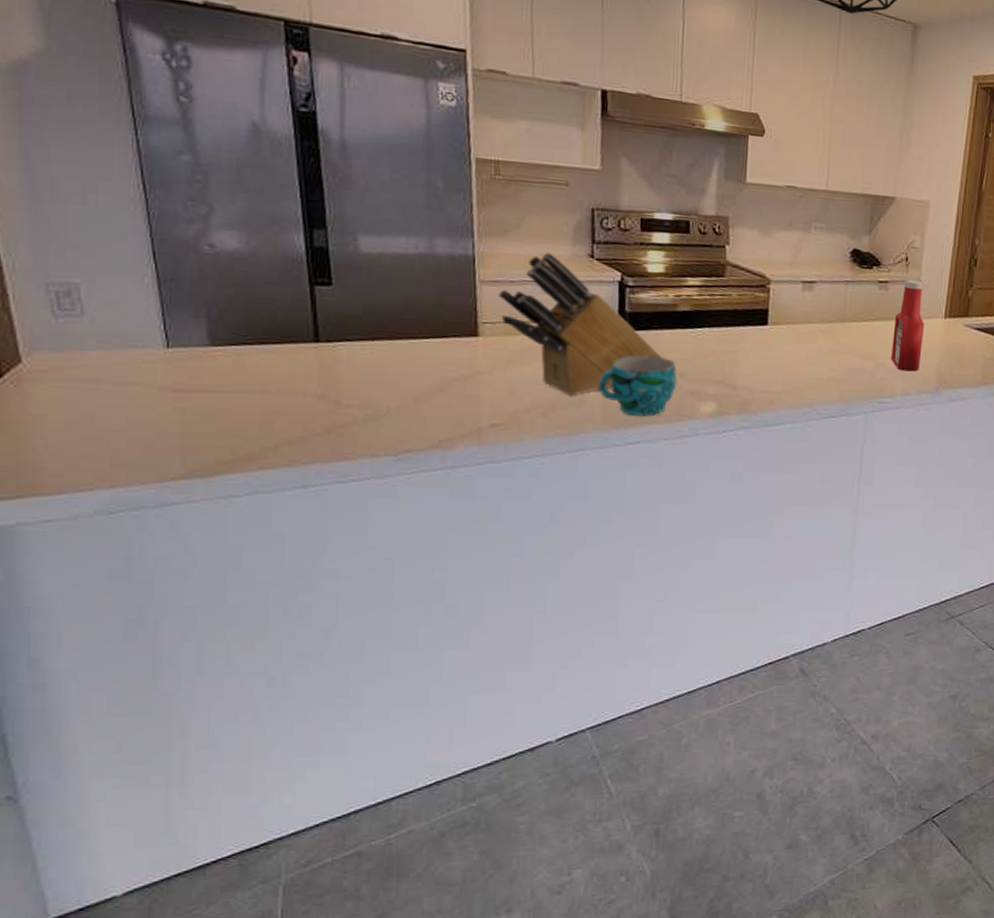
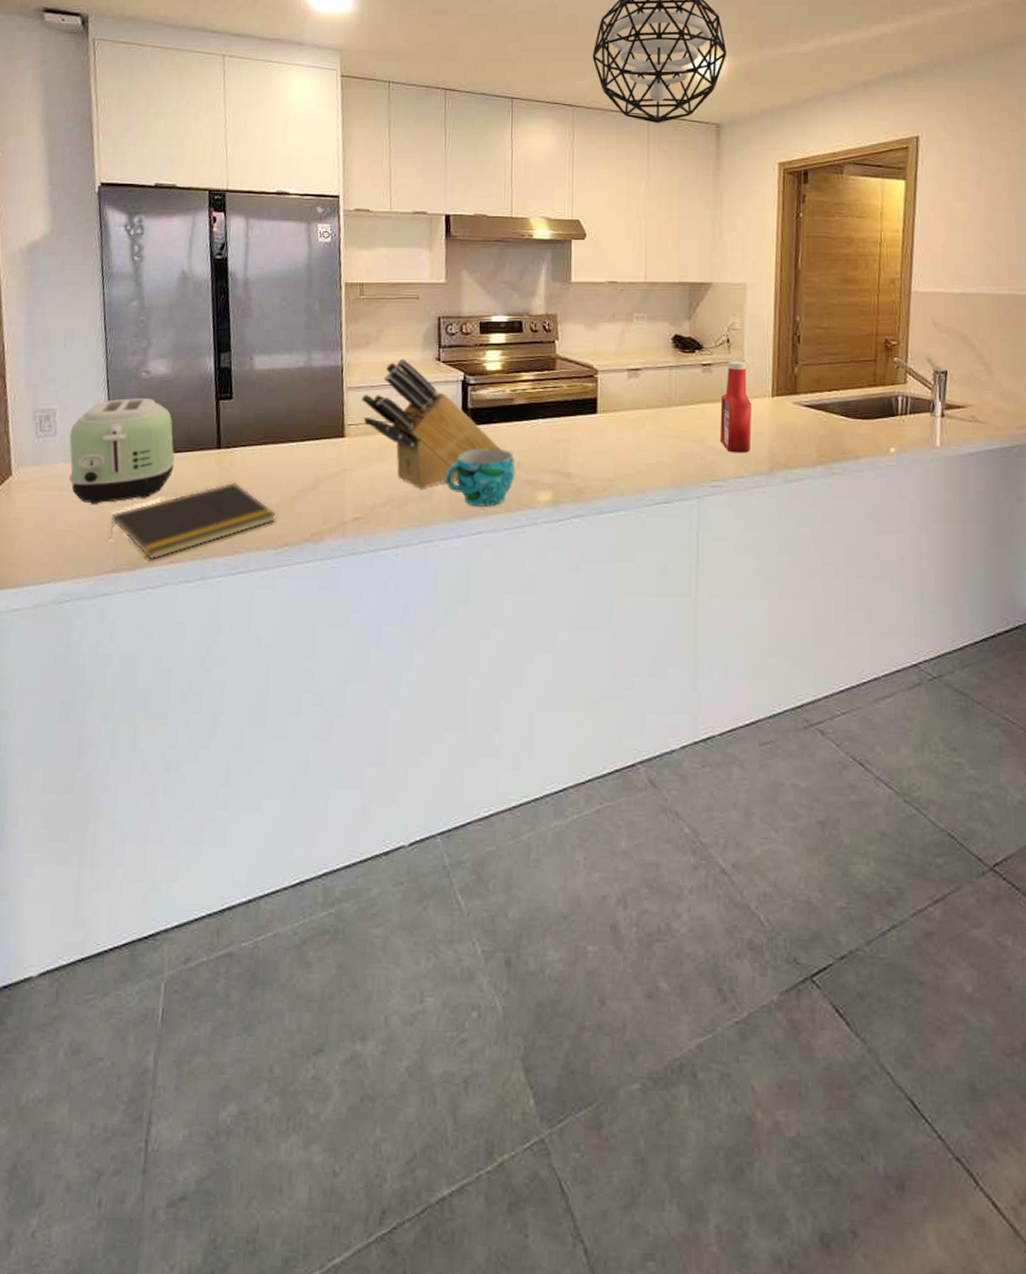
toaster: none [104,276,258,401] -> present [69,398,175,504]
notepad: none [173,380,396,466] -> present [109,482,277,560]

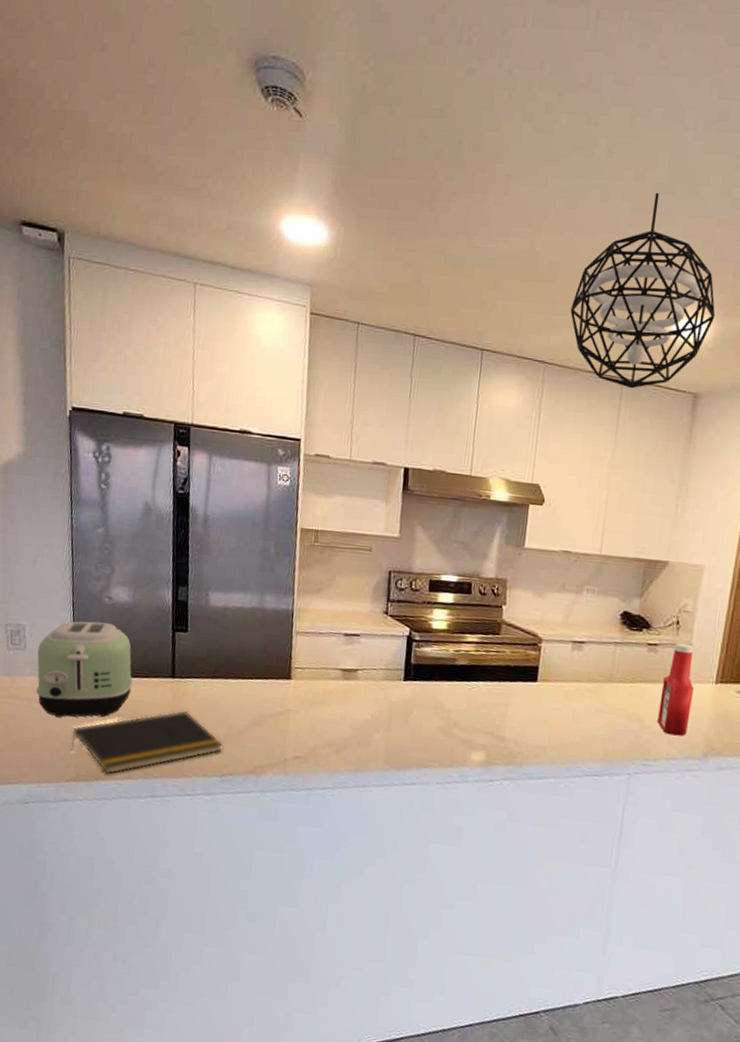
knife block: present [361,358,501,489] -> none [309,608,440,737]
cup: present [445,448,515,508] -> none [383,703,452,761]

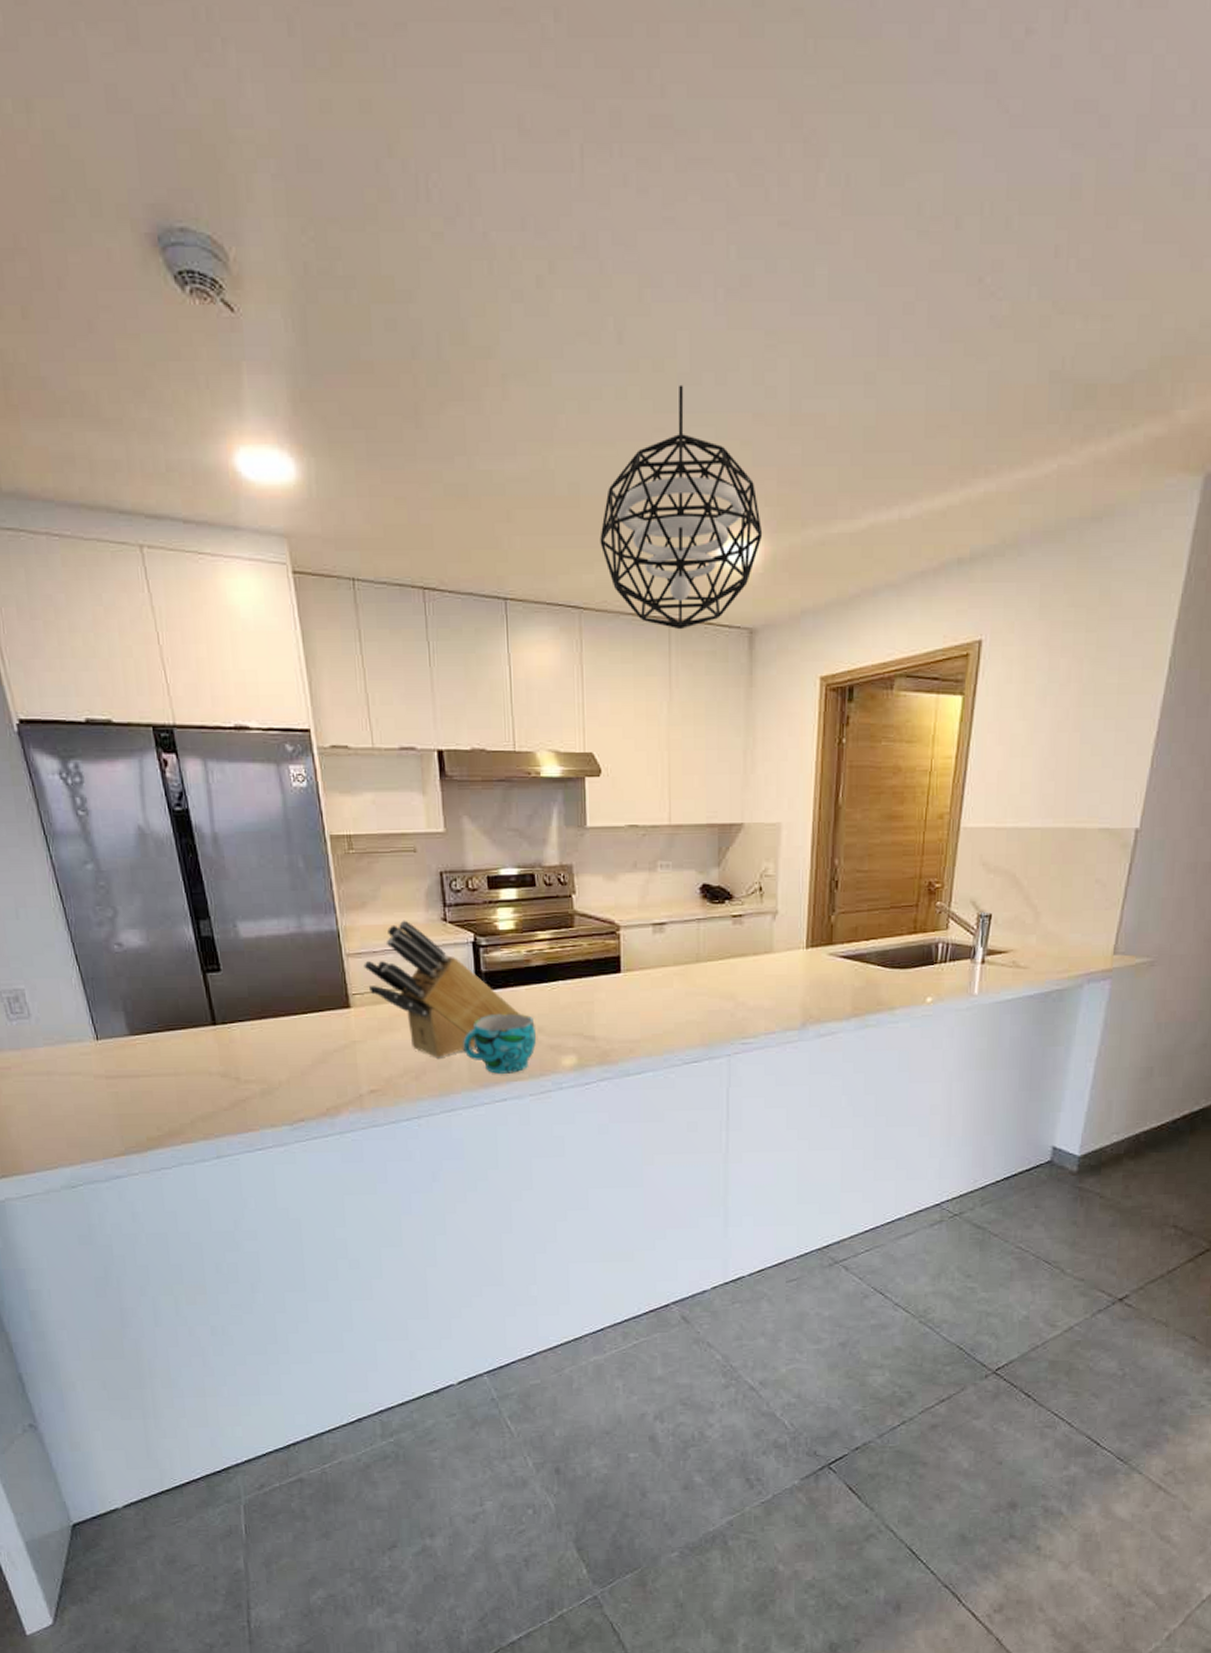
toaster: present [36,621,133,718] -> none [45,974,169,1088]
notepad: present [70,710,223,775] -> none [109,1059,288,1142]
knife block: none [309,608,440,737] -> present [364,920,520,1058]
cup: none [383,703,452,761] -> present [463,1013,537,1075]
ketchup bottle: present [657,643,695,736] -> none [752,911,786,1009]

